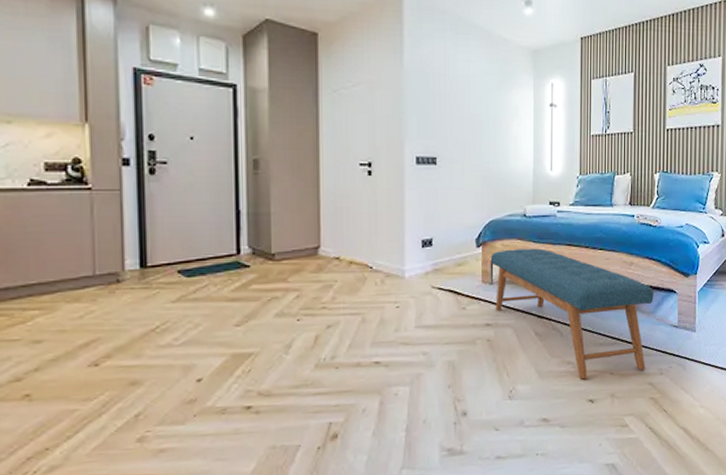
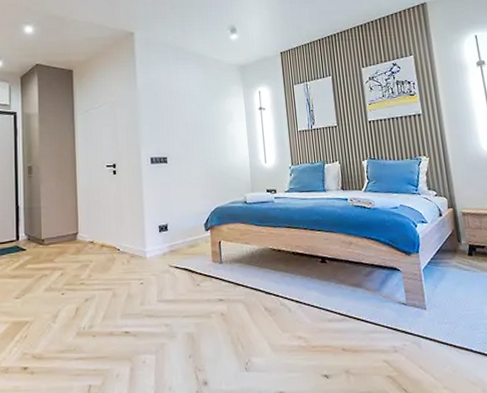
bench: present [491,248,654,380] -> none [219,230,378,355]

